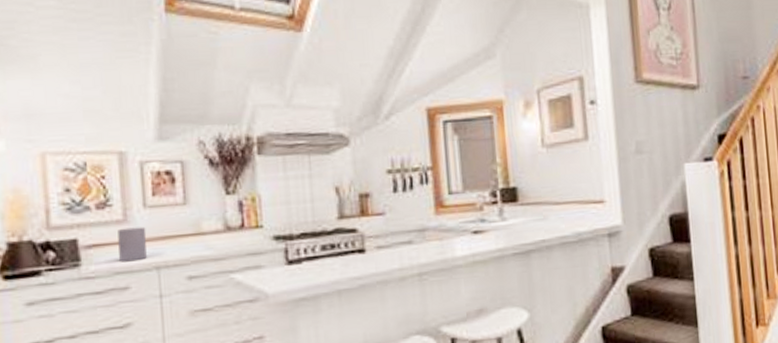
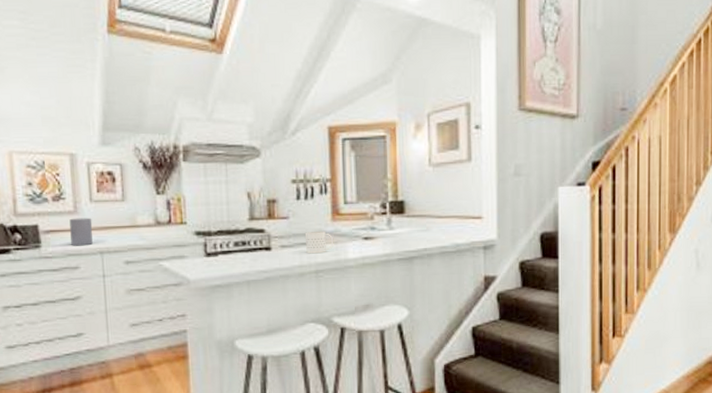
mug: none [404,226,438,254] -> present [304,230,333,254]

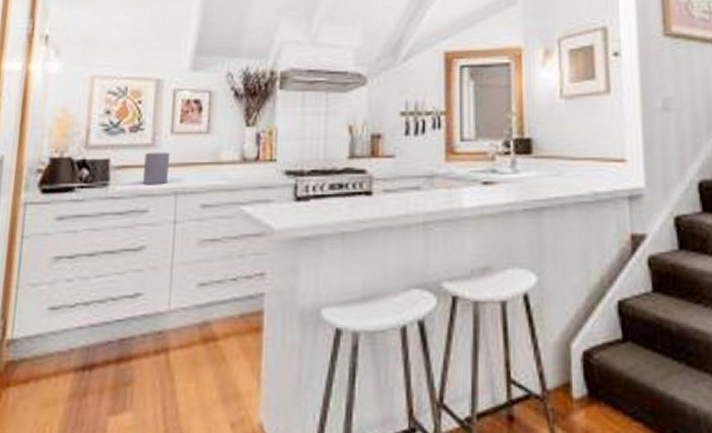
mug: present [304,230,333,254] -> none [412,172,446,201]

